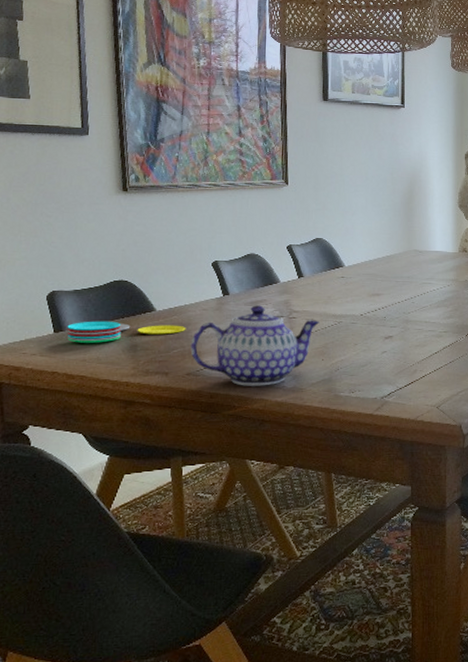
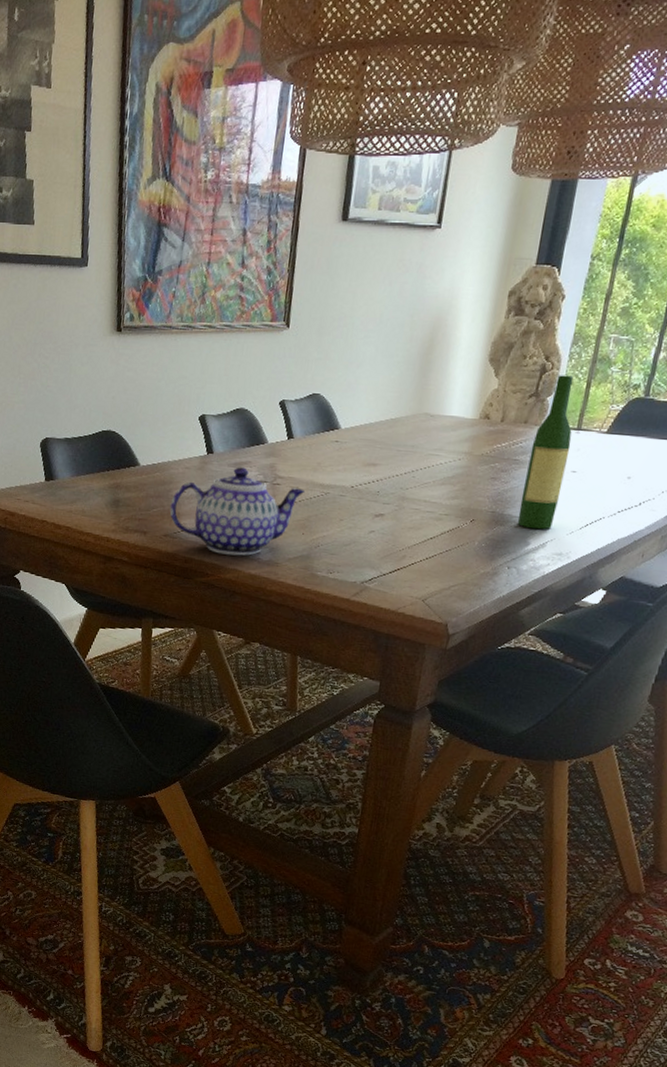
plate: present [67,321,186,344] -> none [57,471,168,495]

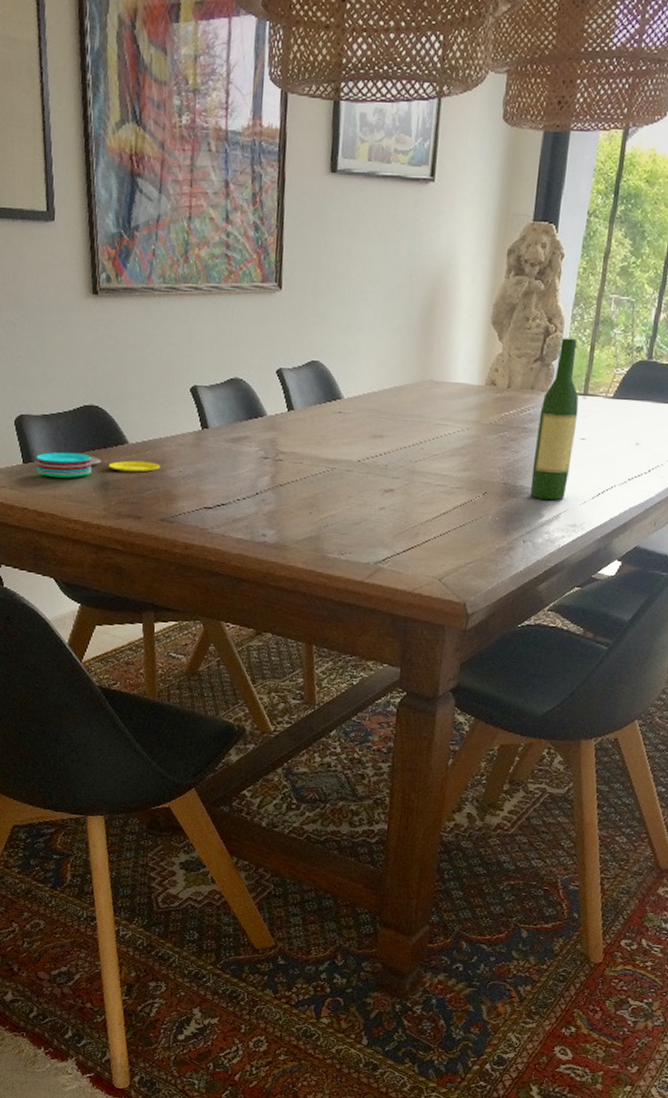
plate: none [57,471,168,495] -> present [36,452,161,479]
teapot: present [169,467,306,556] -> none [165,442,310,540]

